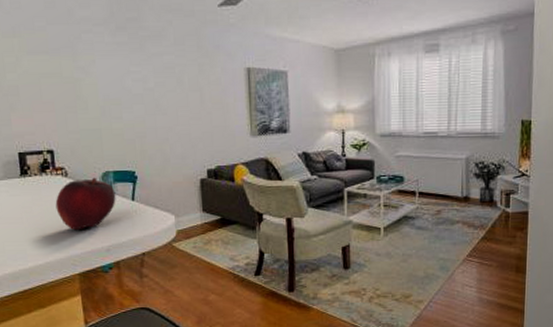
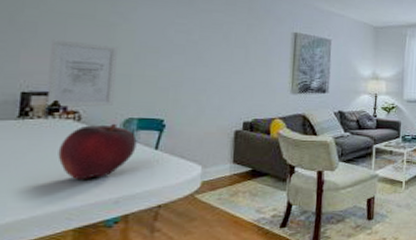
wall art: none [32,100,91,164] -> present [46,39,118,108]

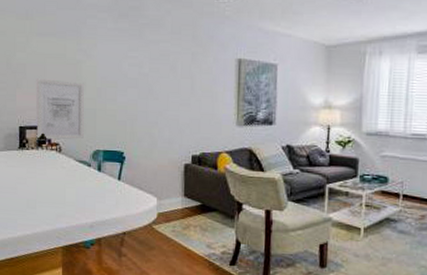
fruit: present [58,123,137,180] -> none [47,154,104,205]

